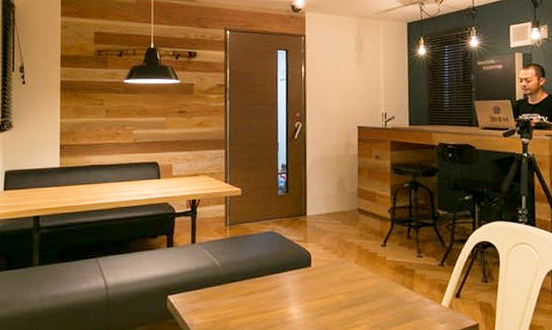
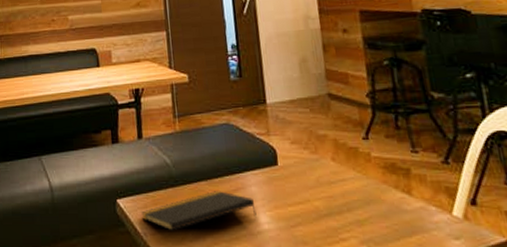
notepad: none [190,288,289,322] -> present [141,191,257,231]

